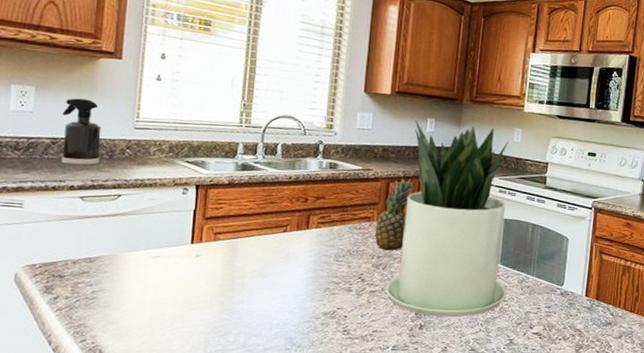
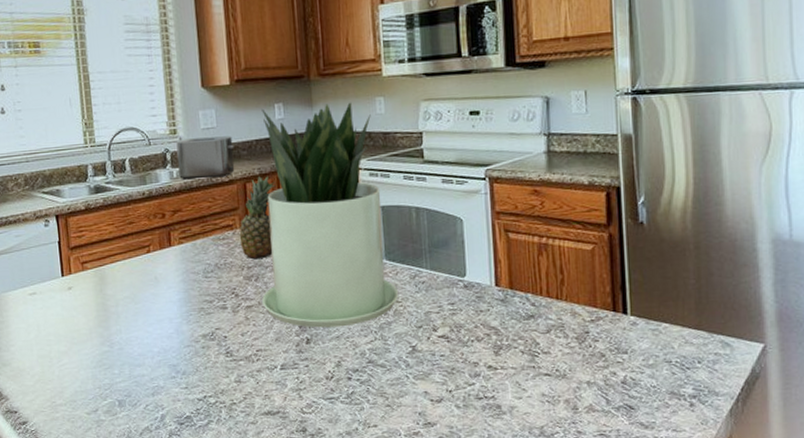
toaster: none [328,134,385,174] -> present [176,136,235,179]

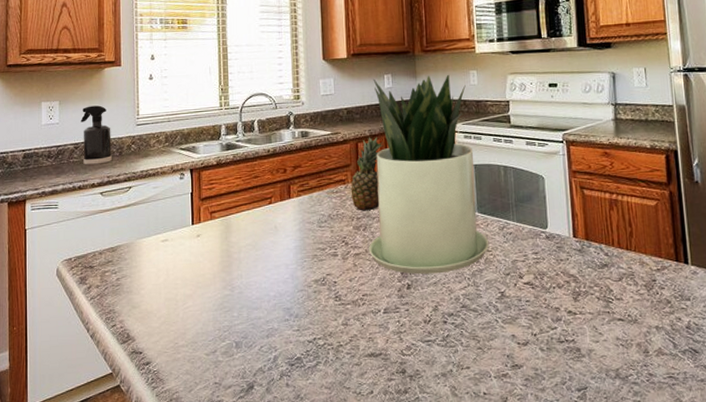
toaster: present [176,136,235,179] -> none [299,101,349,138]

